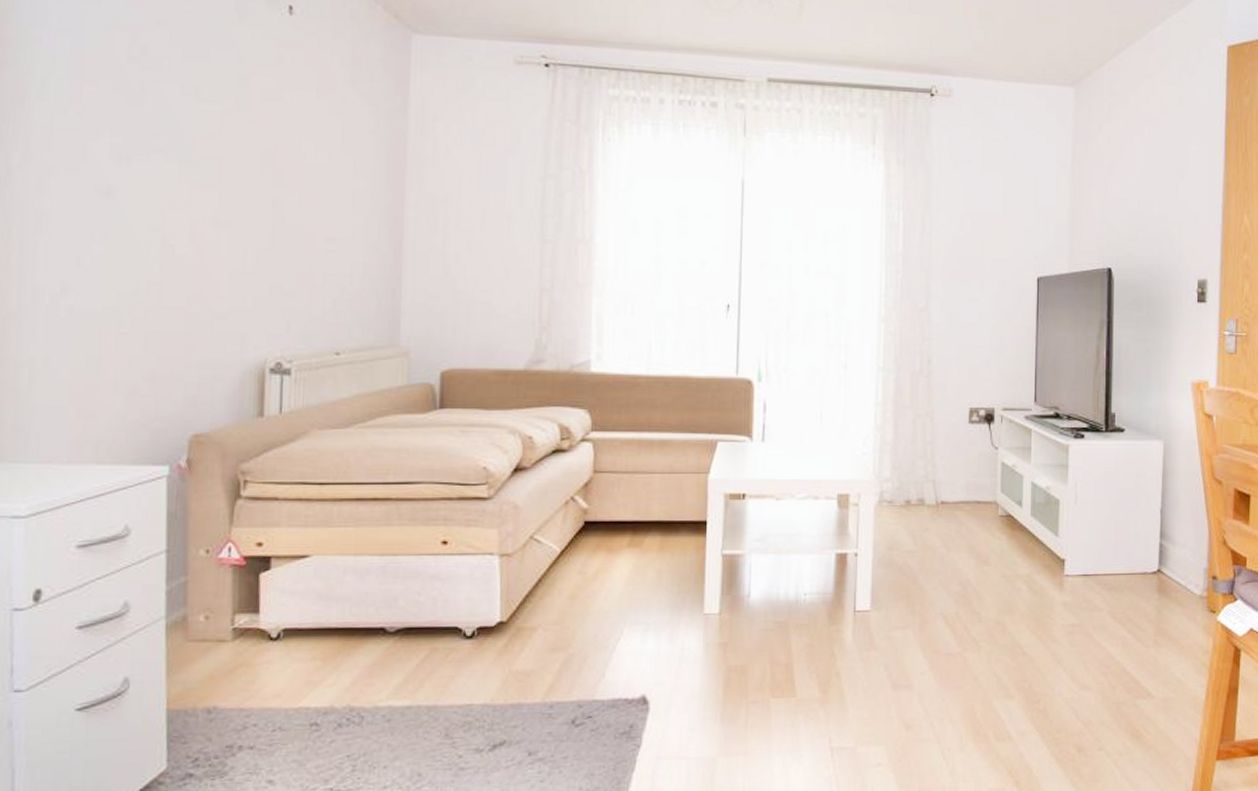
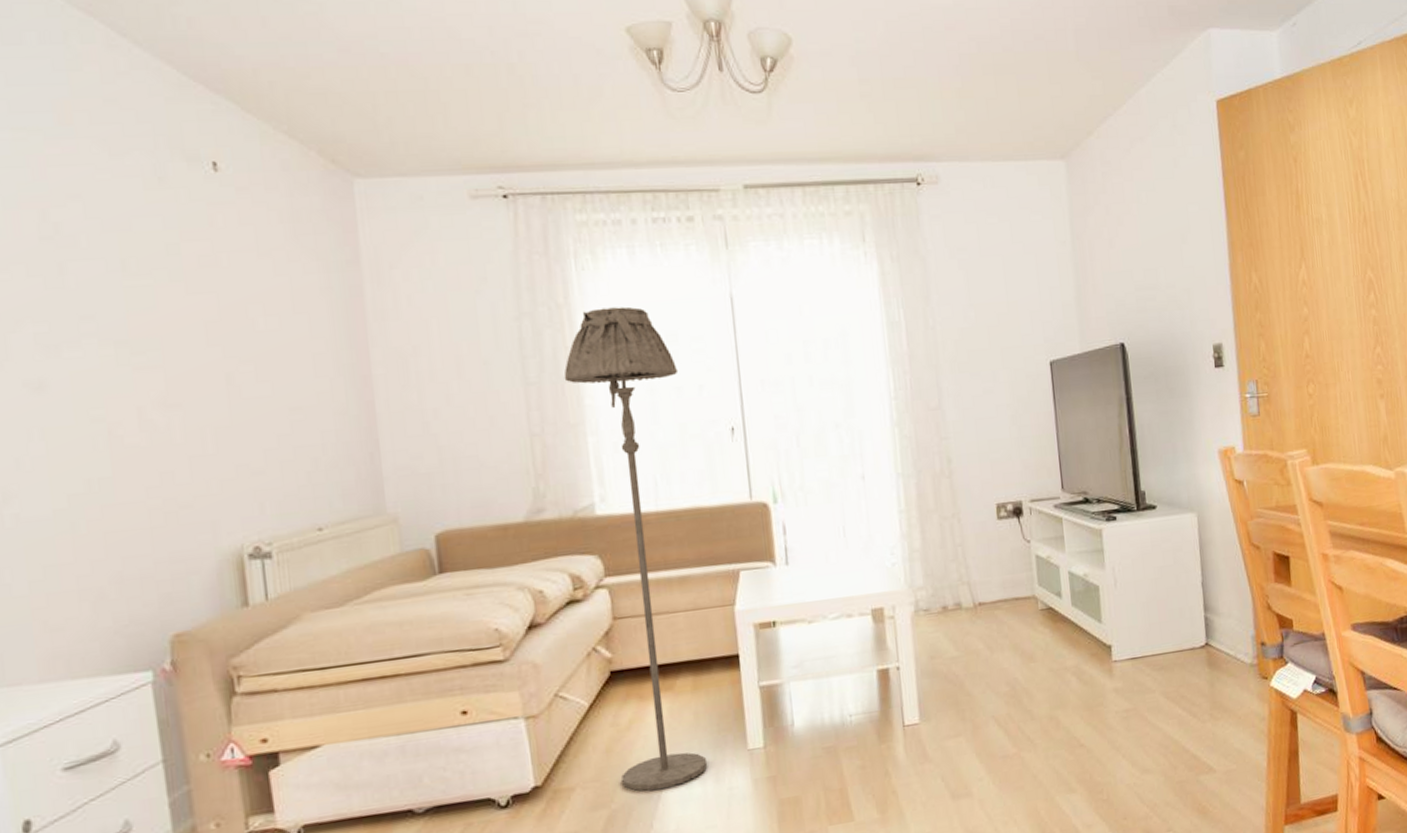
floor lamp: none [578,178,685,641] -> present [564,306,708,791]

